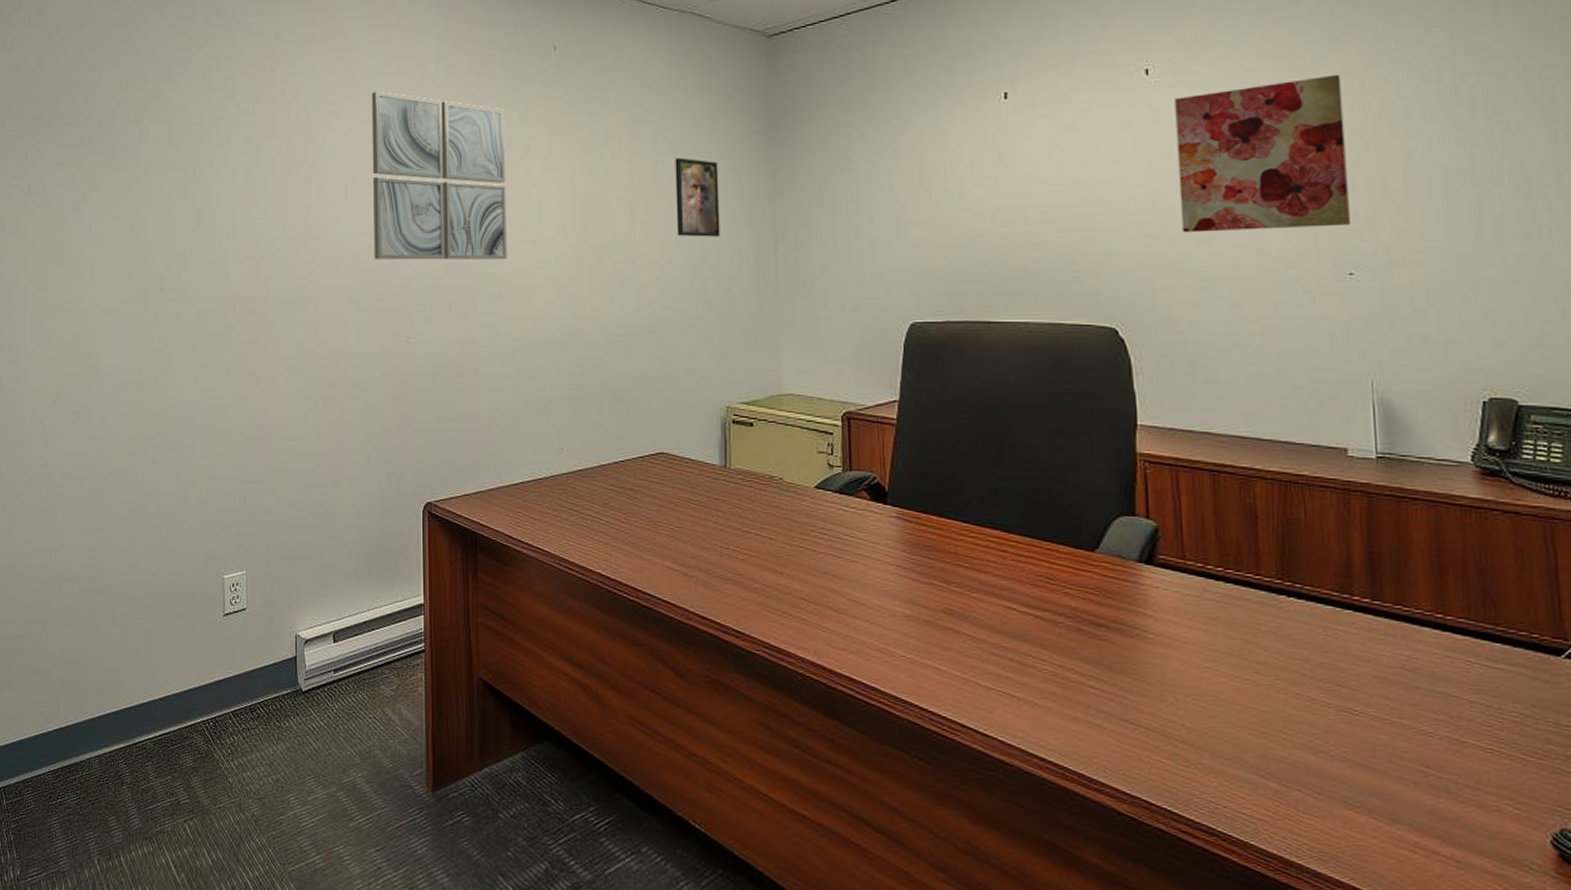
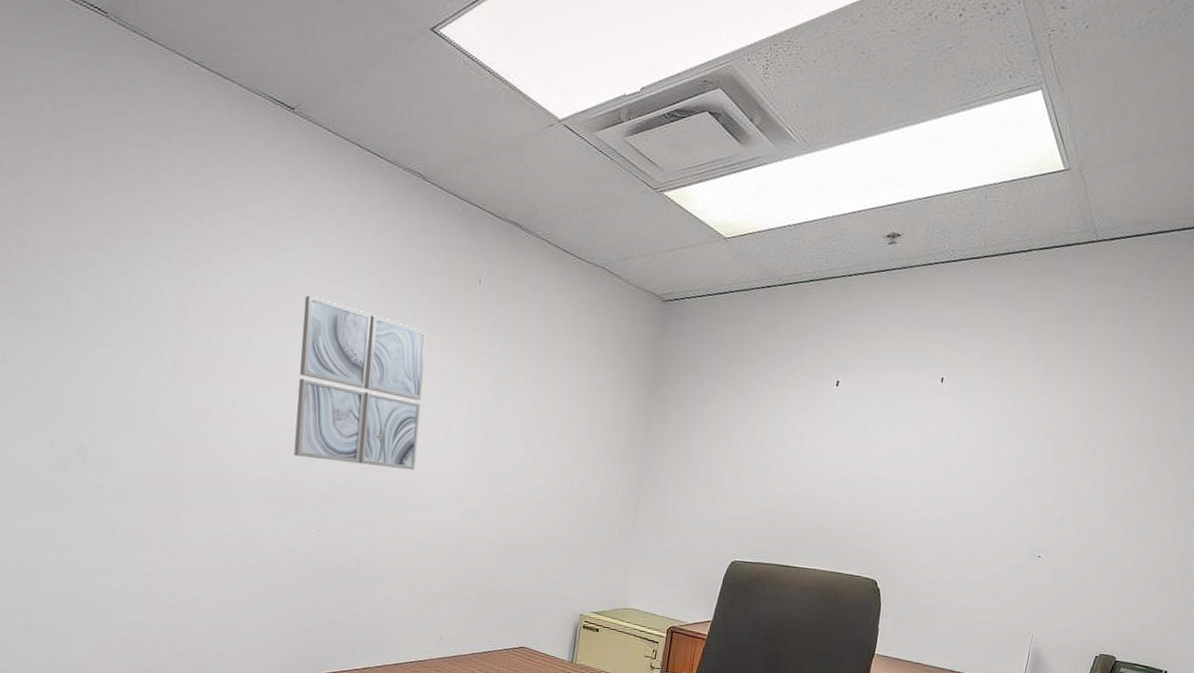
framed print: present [675,157,720,237] -> none [562,398,605,473]
wall art: present [1174,74,1350,233] -> none [937,402,1071,520]

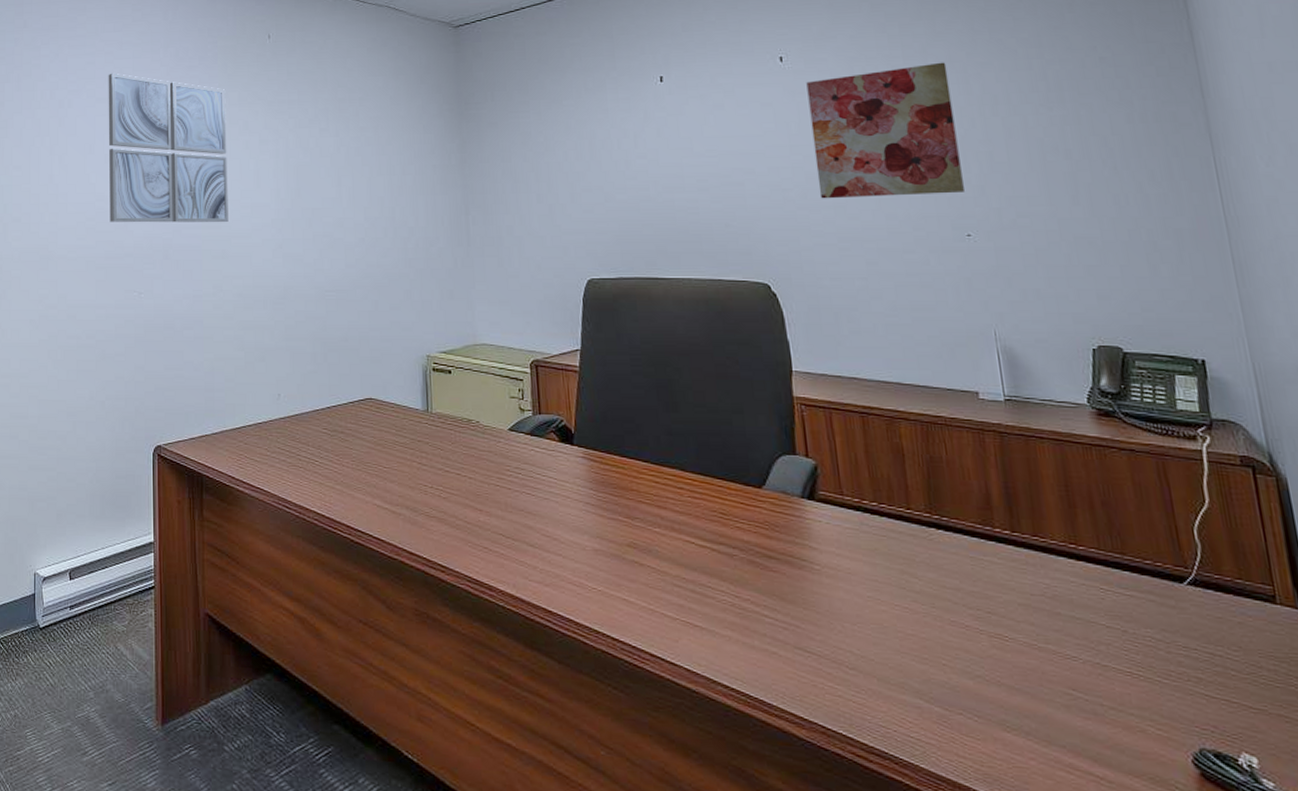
wall art: none [937,402,1071,520] -> present [806,62,964,199]

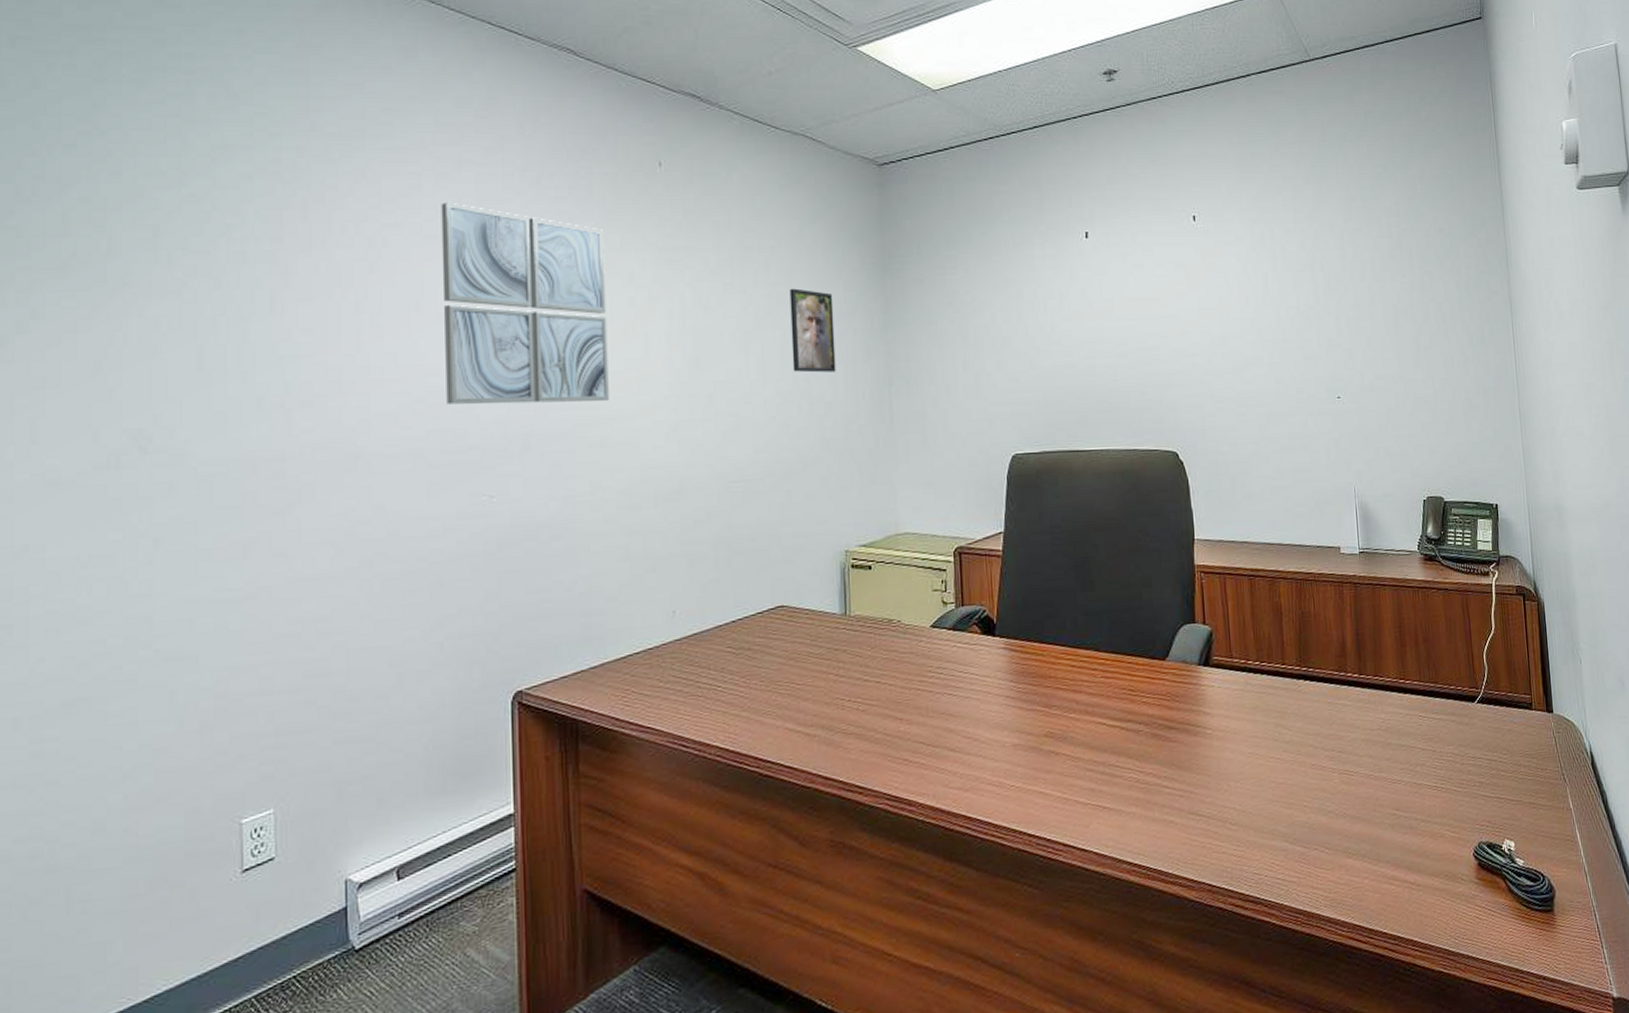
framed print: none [376,132,418,202] -> present [789,288,836,373]
wall art: present [806,62,964,199] -> none [1215,227,1337,364]

